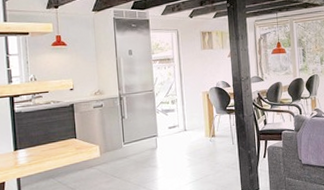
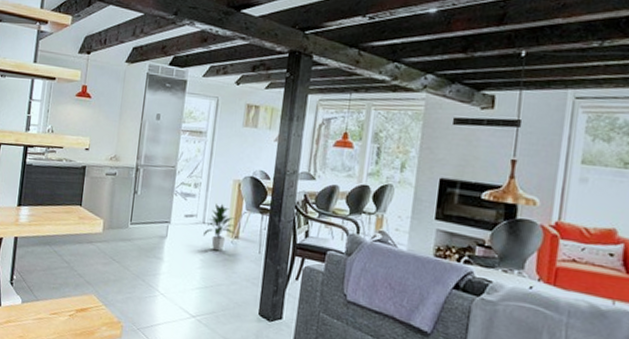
indoor plant: none [187,112,212,150] -> present [203,203,235,251]

